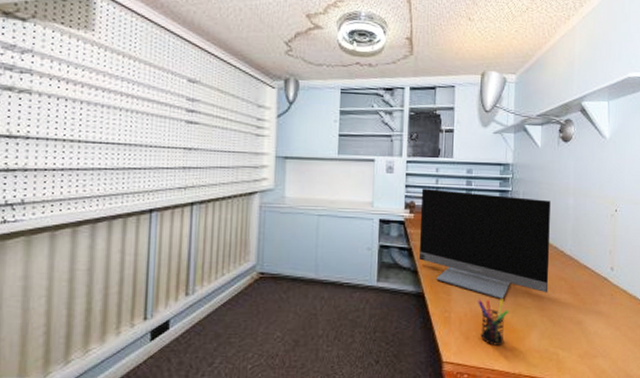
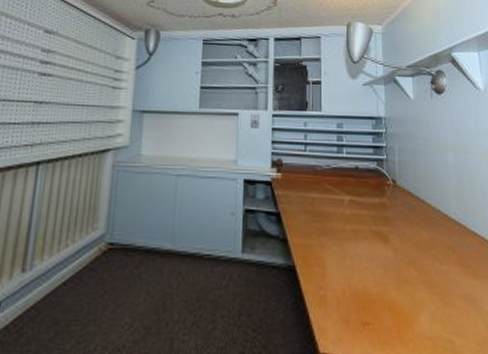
monitor: present [418,188,551,299] -> none [288,145,435,273]
pen holder: present [477,299,509,346] -> none [355,273,393,332]

